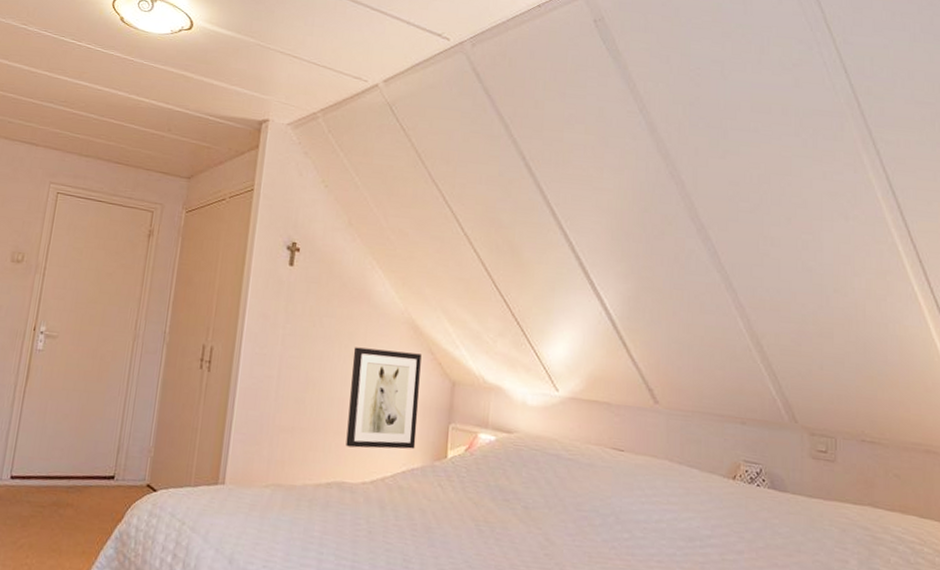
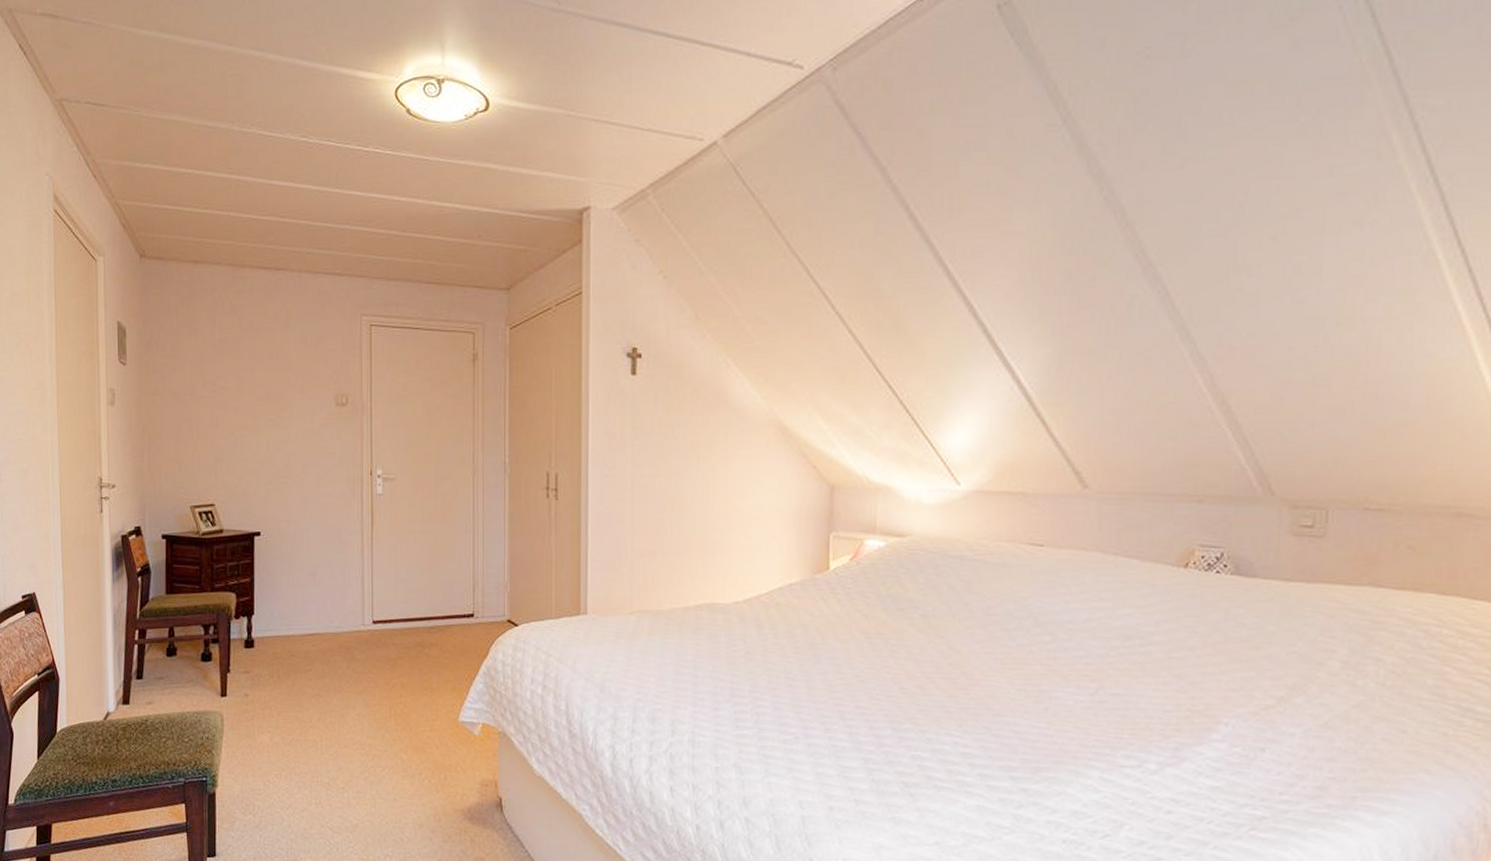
wall art: present [345,347,422,449] -> none [713,458,793,567]

